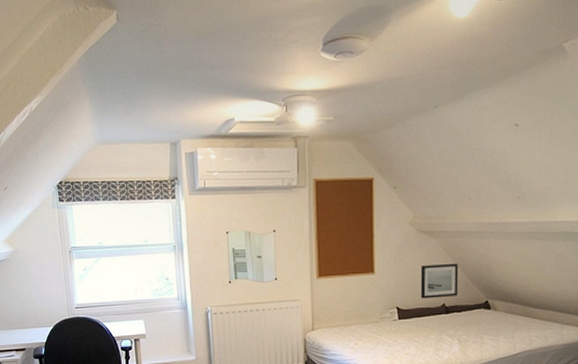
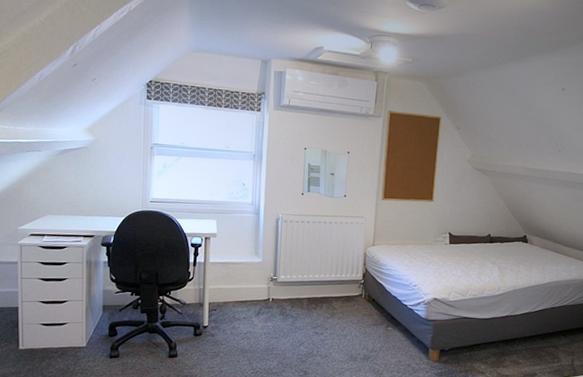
wall art: present [420,263,459,299] -> none [470,199,505,229]

